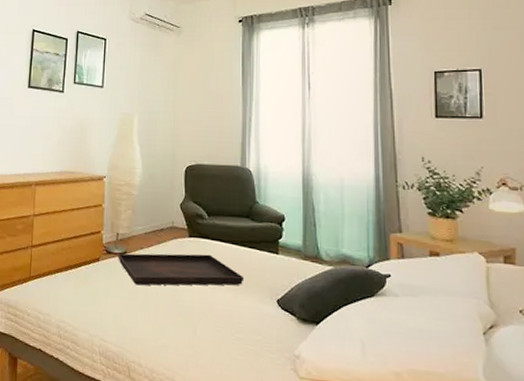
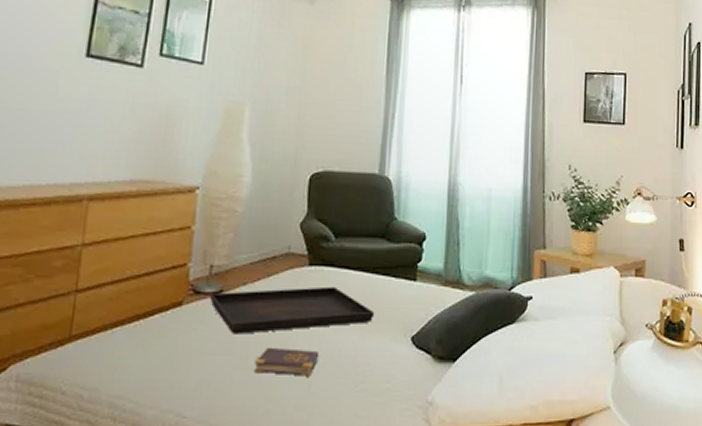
book: none [152,297,201,323] -> present [253,347,320,376]

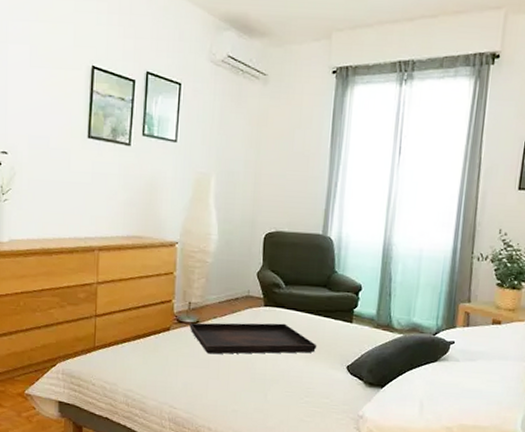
book: present [253,347,320,376] -> none [223,365,273,389]

